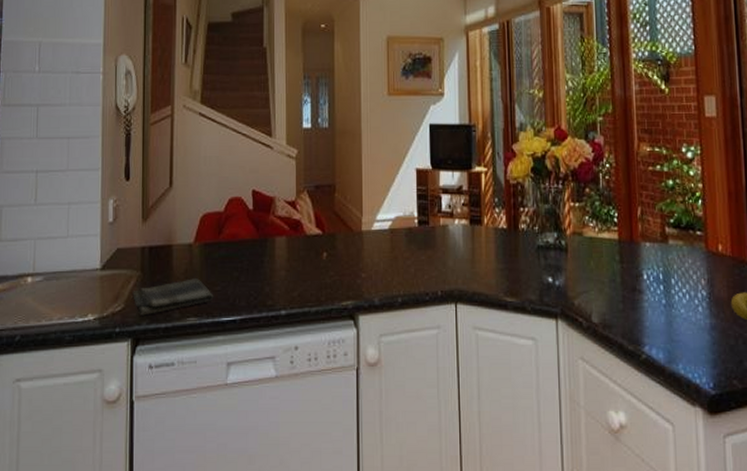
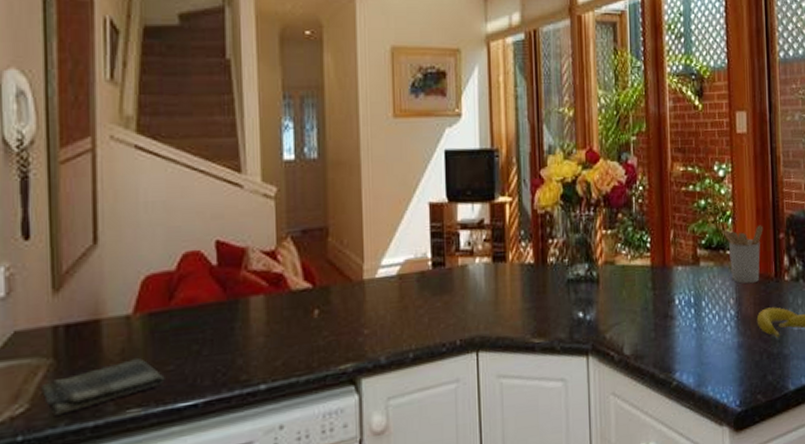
utensil holder: none [692,208,736,266] -> present [722,225,763,284]

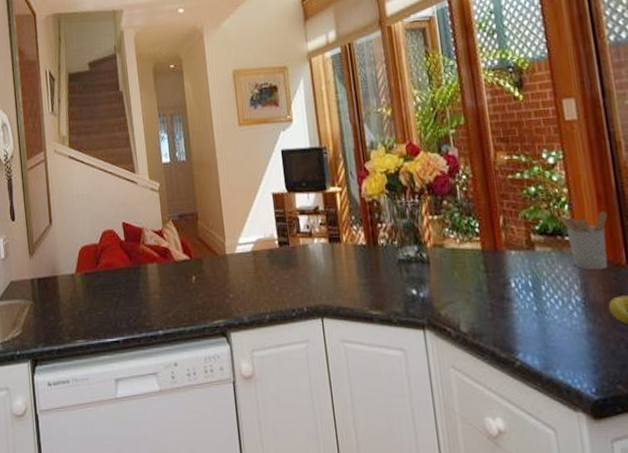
dish towel: present [41,359,165,416] -> none [27,305,98,340]

